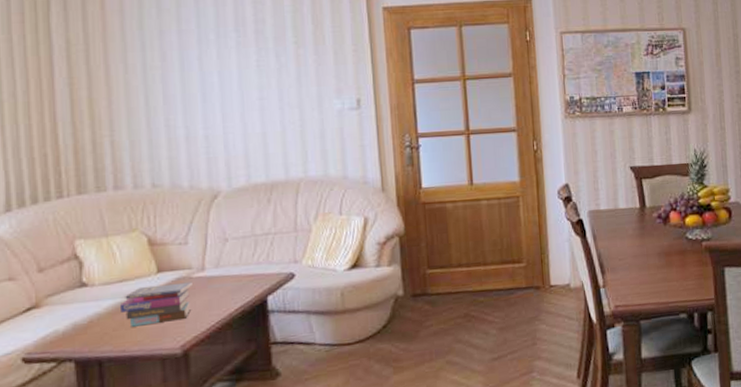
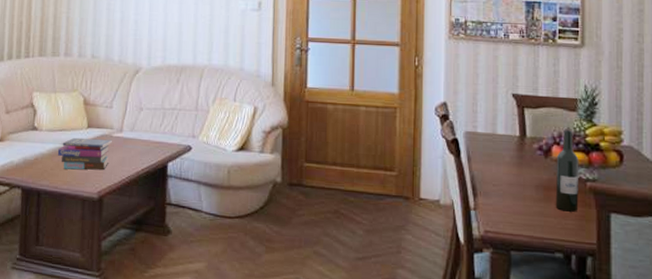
wine bottle: none [674,195,697,273] -> present [555,130,579,212]

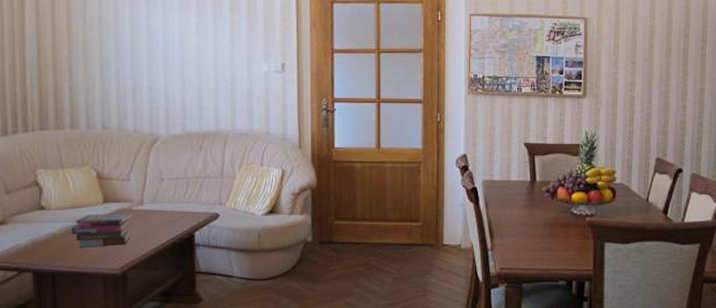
wine bottle: present [555,130,579,212] -> none [560,173,580,244]

